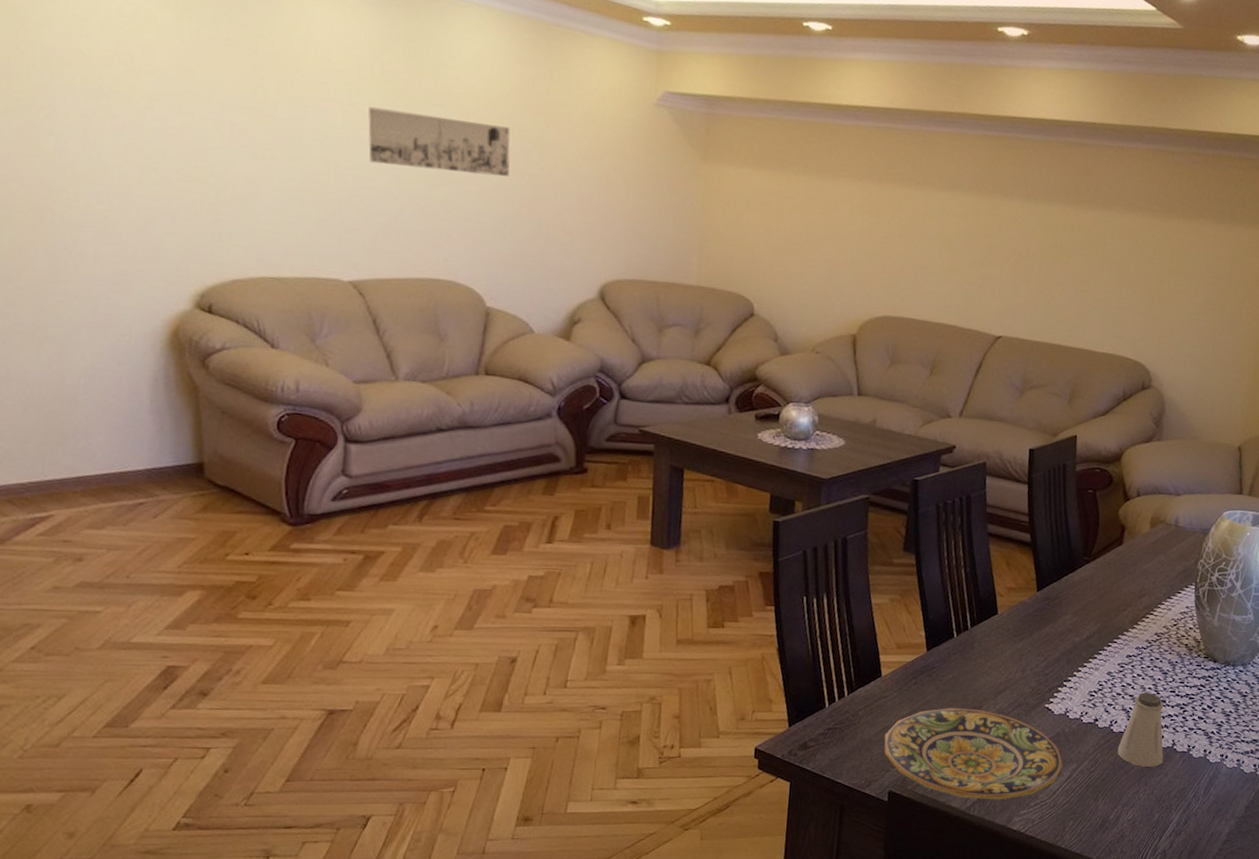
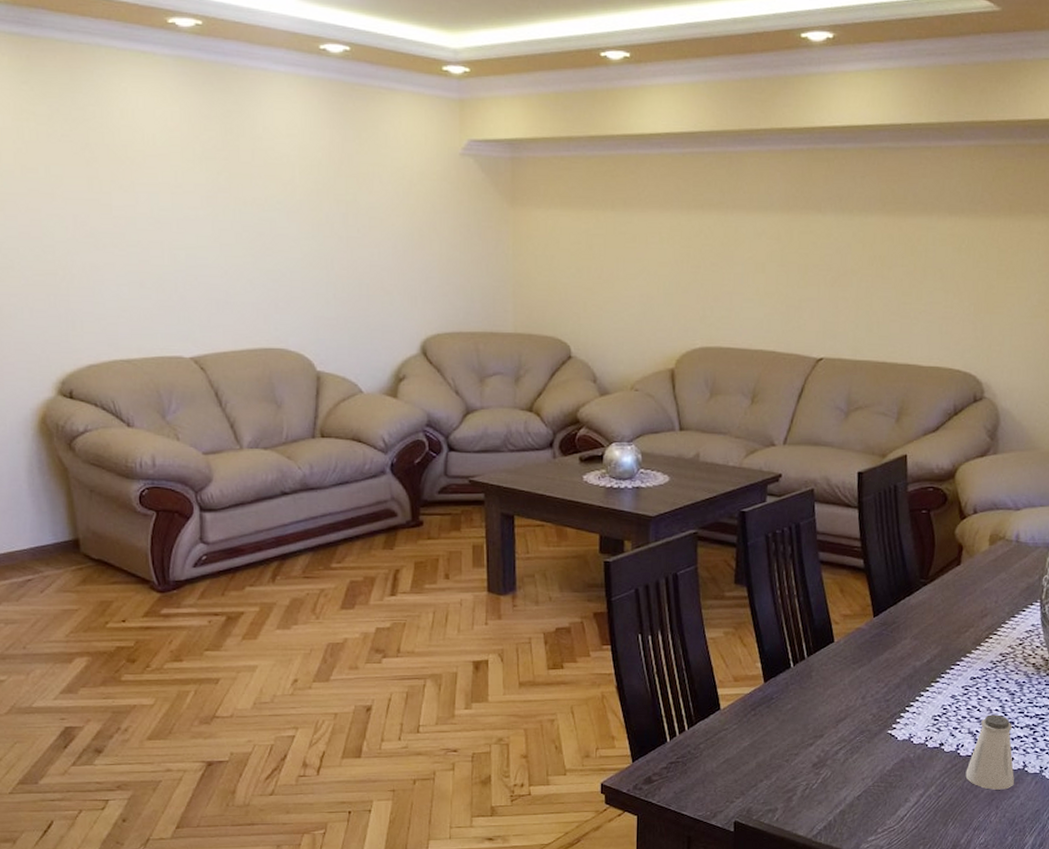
wall art: present [368,106,510,177] -> none [194,186,327,242]
plate: present [884,708,1064,800] -> none [726,738,910,828]

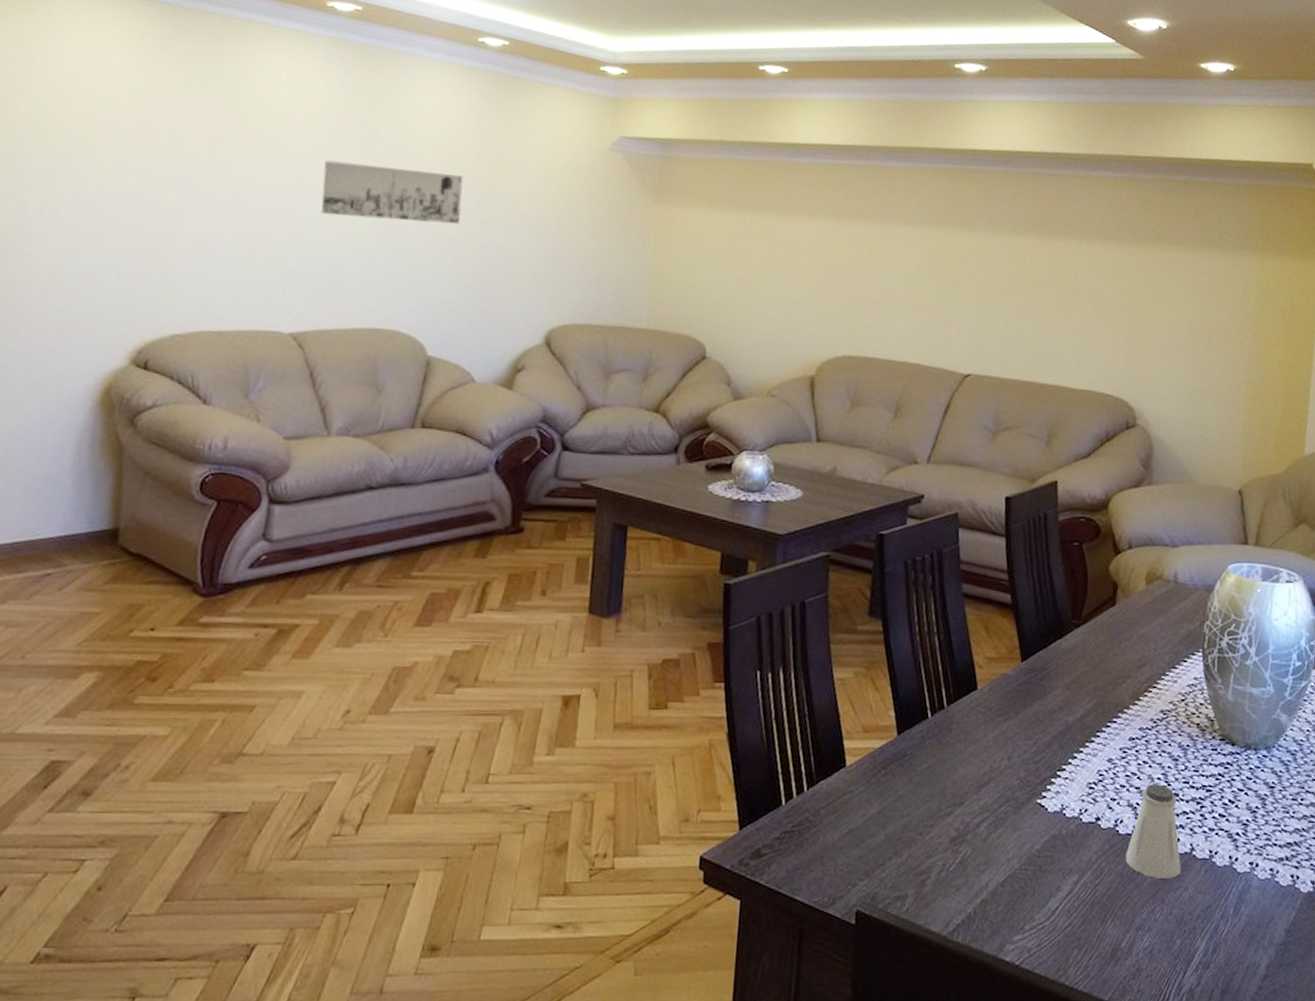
wall art: none [194,186,327,242] -> present [321,160,464,225]

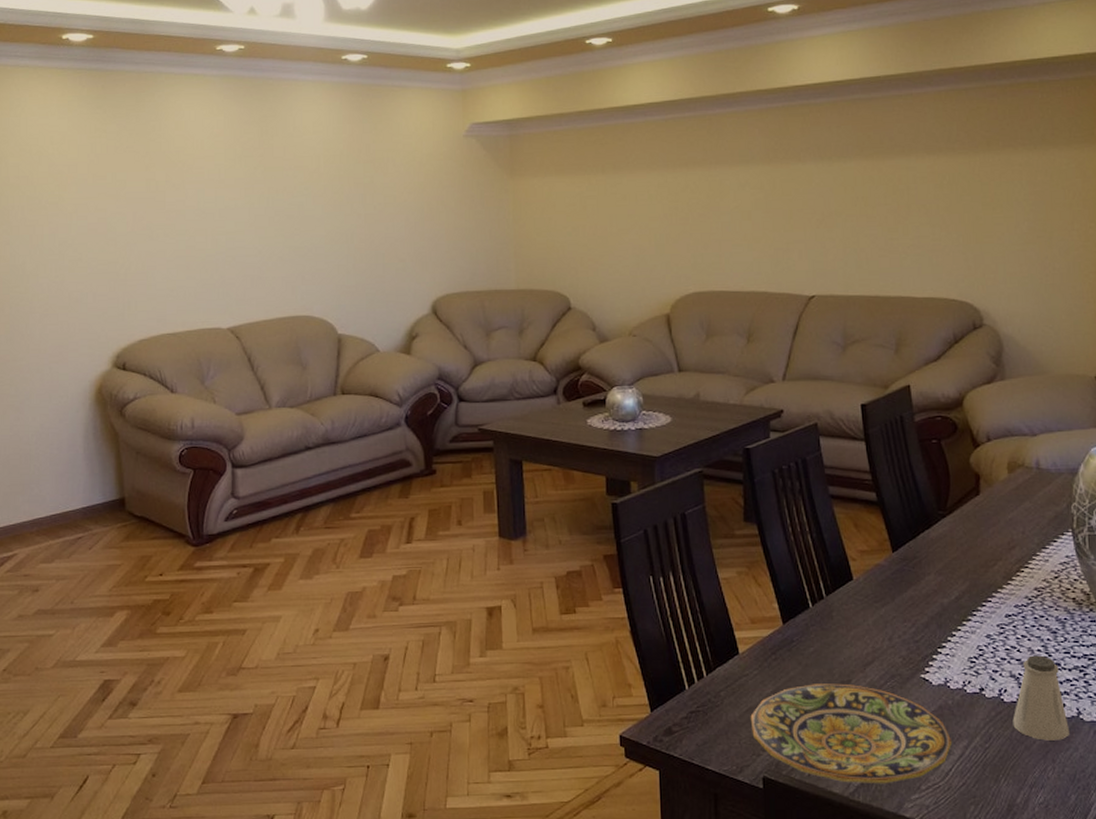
wall art: present [321,160,464,225] -> none [234,178,348,226]
plate: none [850,805,1062,923] -> present [750,683,953,784]

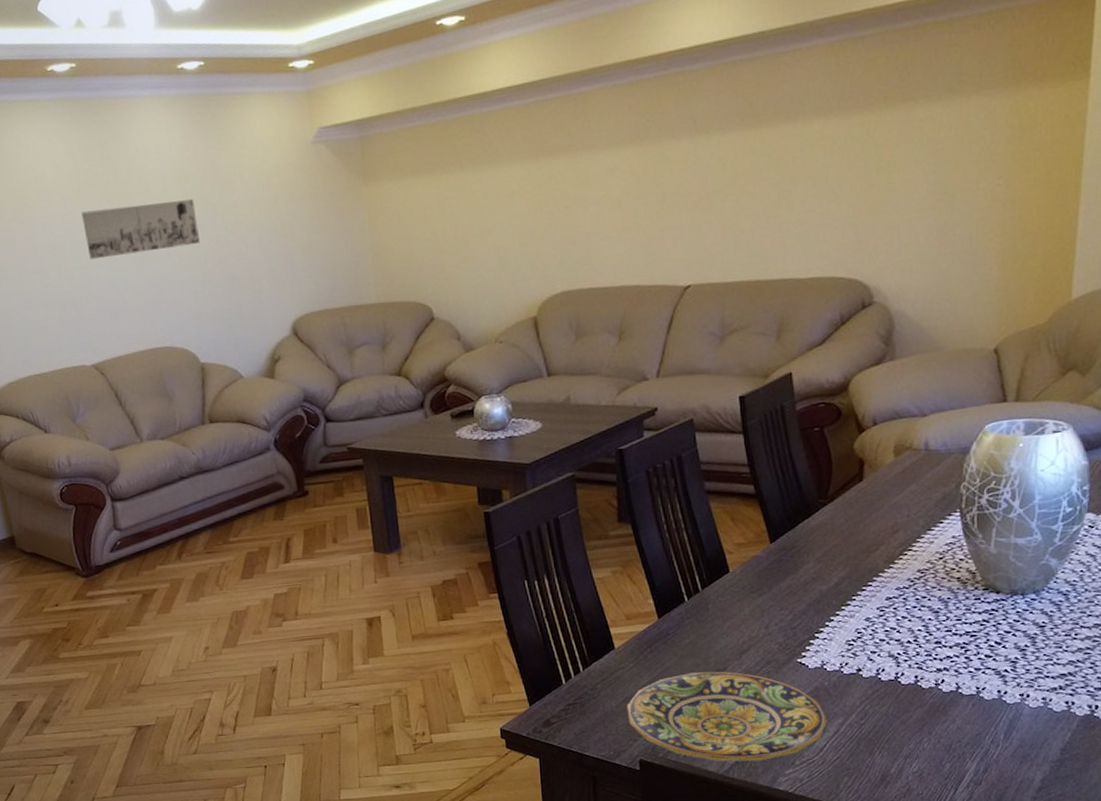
wall art: none [234,178,348,226] -> present [81,199,200,260]
saltshaker: present [1012,655,1071,741] -> none [889,635,948,715]

